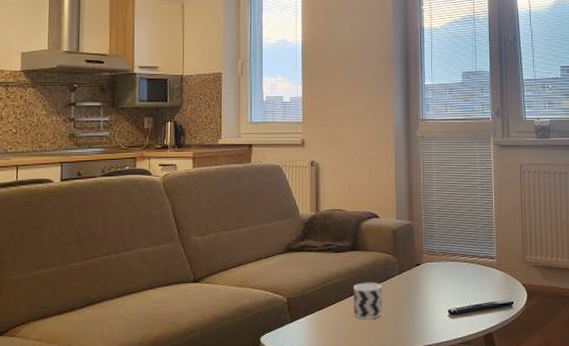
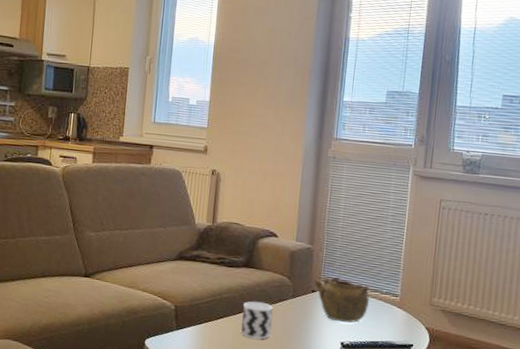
teapot: none [416,249,469,291] -> present [312,277,370,323]

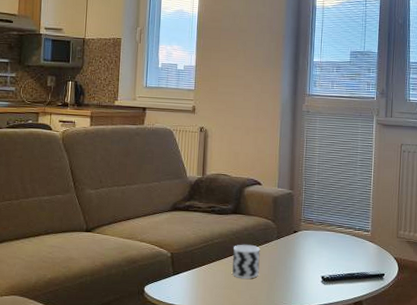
teapot: present [312,277,370,323] -> none [294,218,345,259]

